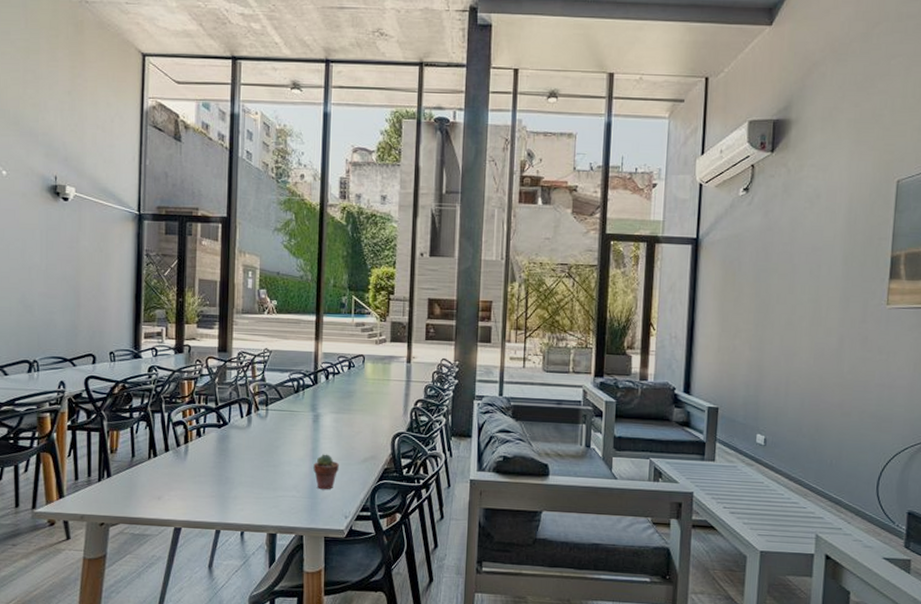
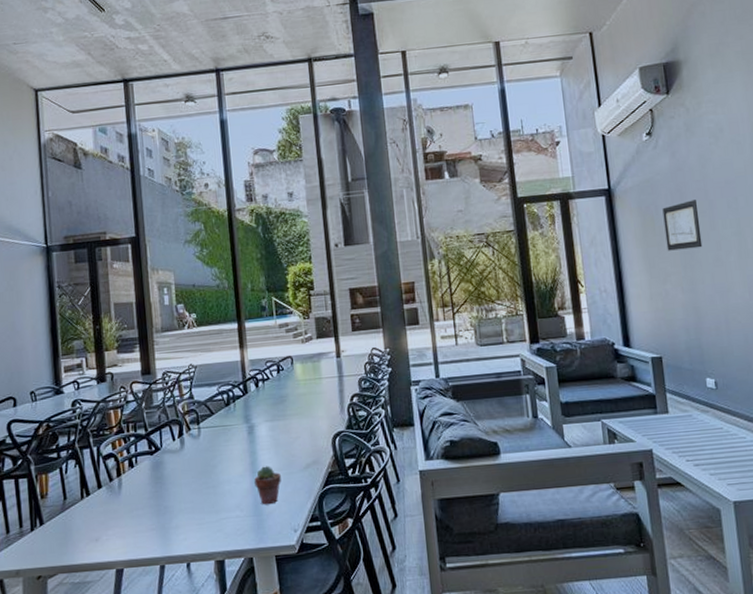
wall art: none [742,261,780,309] -> present [662,200,703,251]

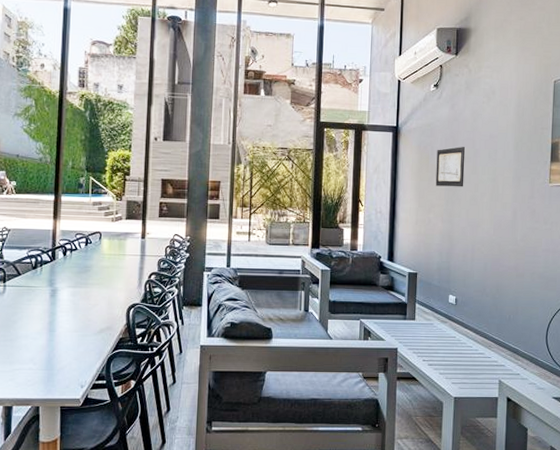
potted succulent: present [254,466,281,505] -> none [50,326,76,361]

